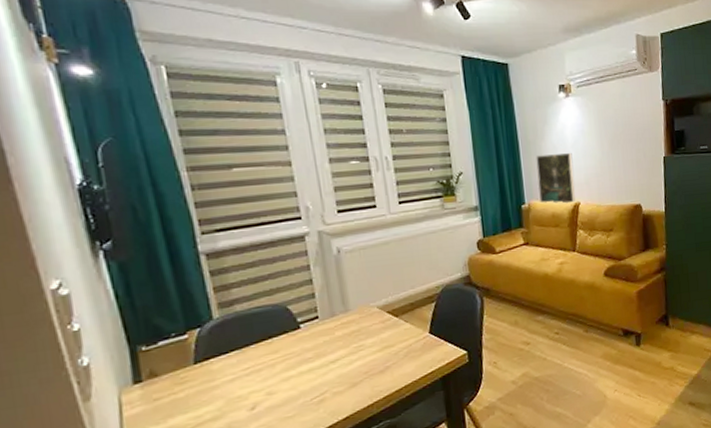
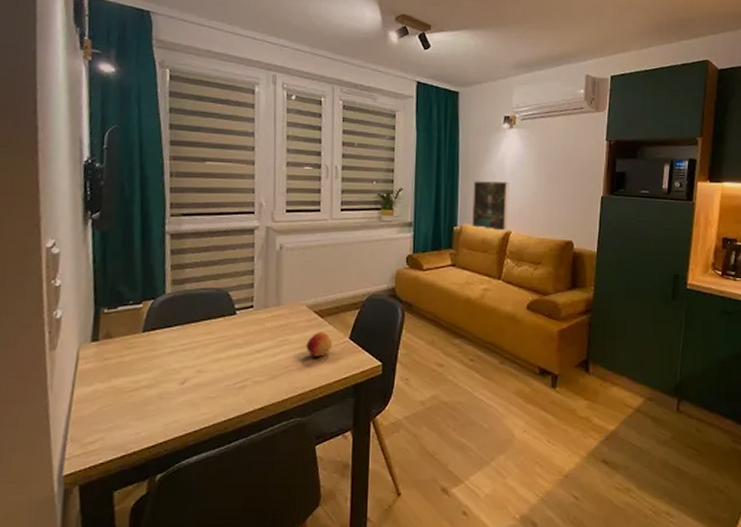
fruit: none [384,330,413,358] -> present [306,332,333,357]

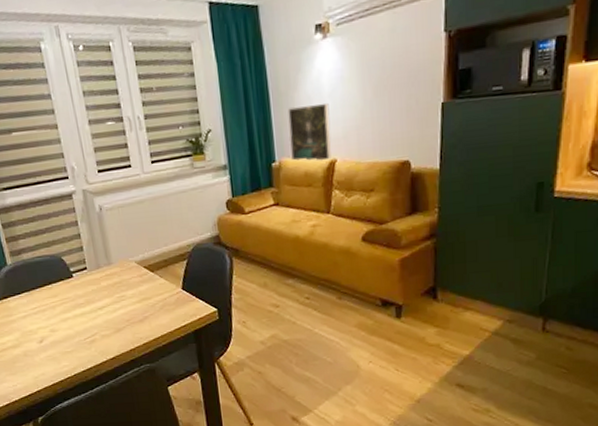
fruit: present [306,332,333,357] -> none [142,285,168,309]

